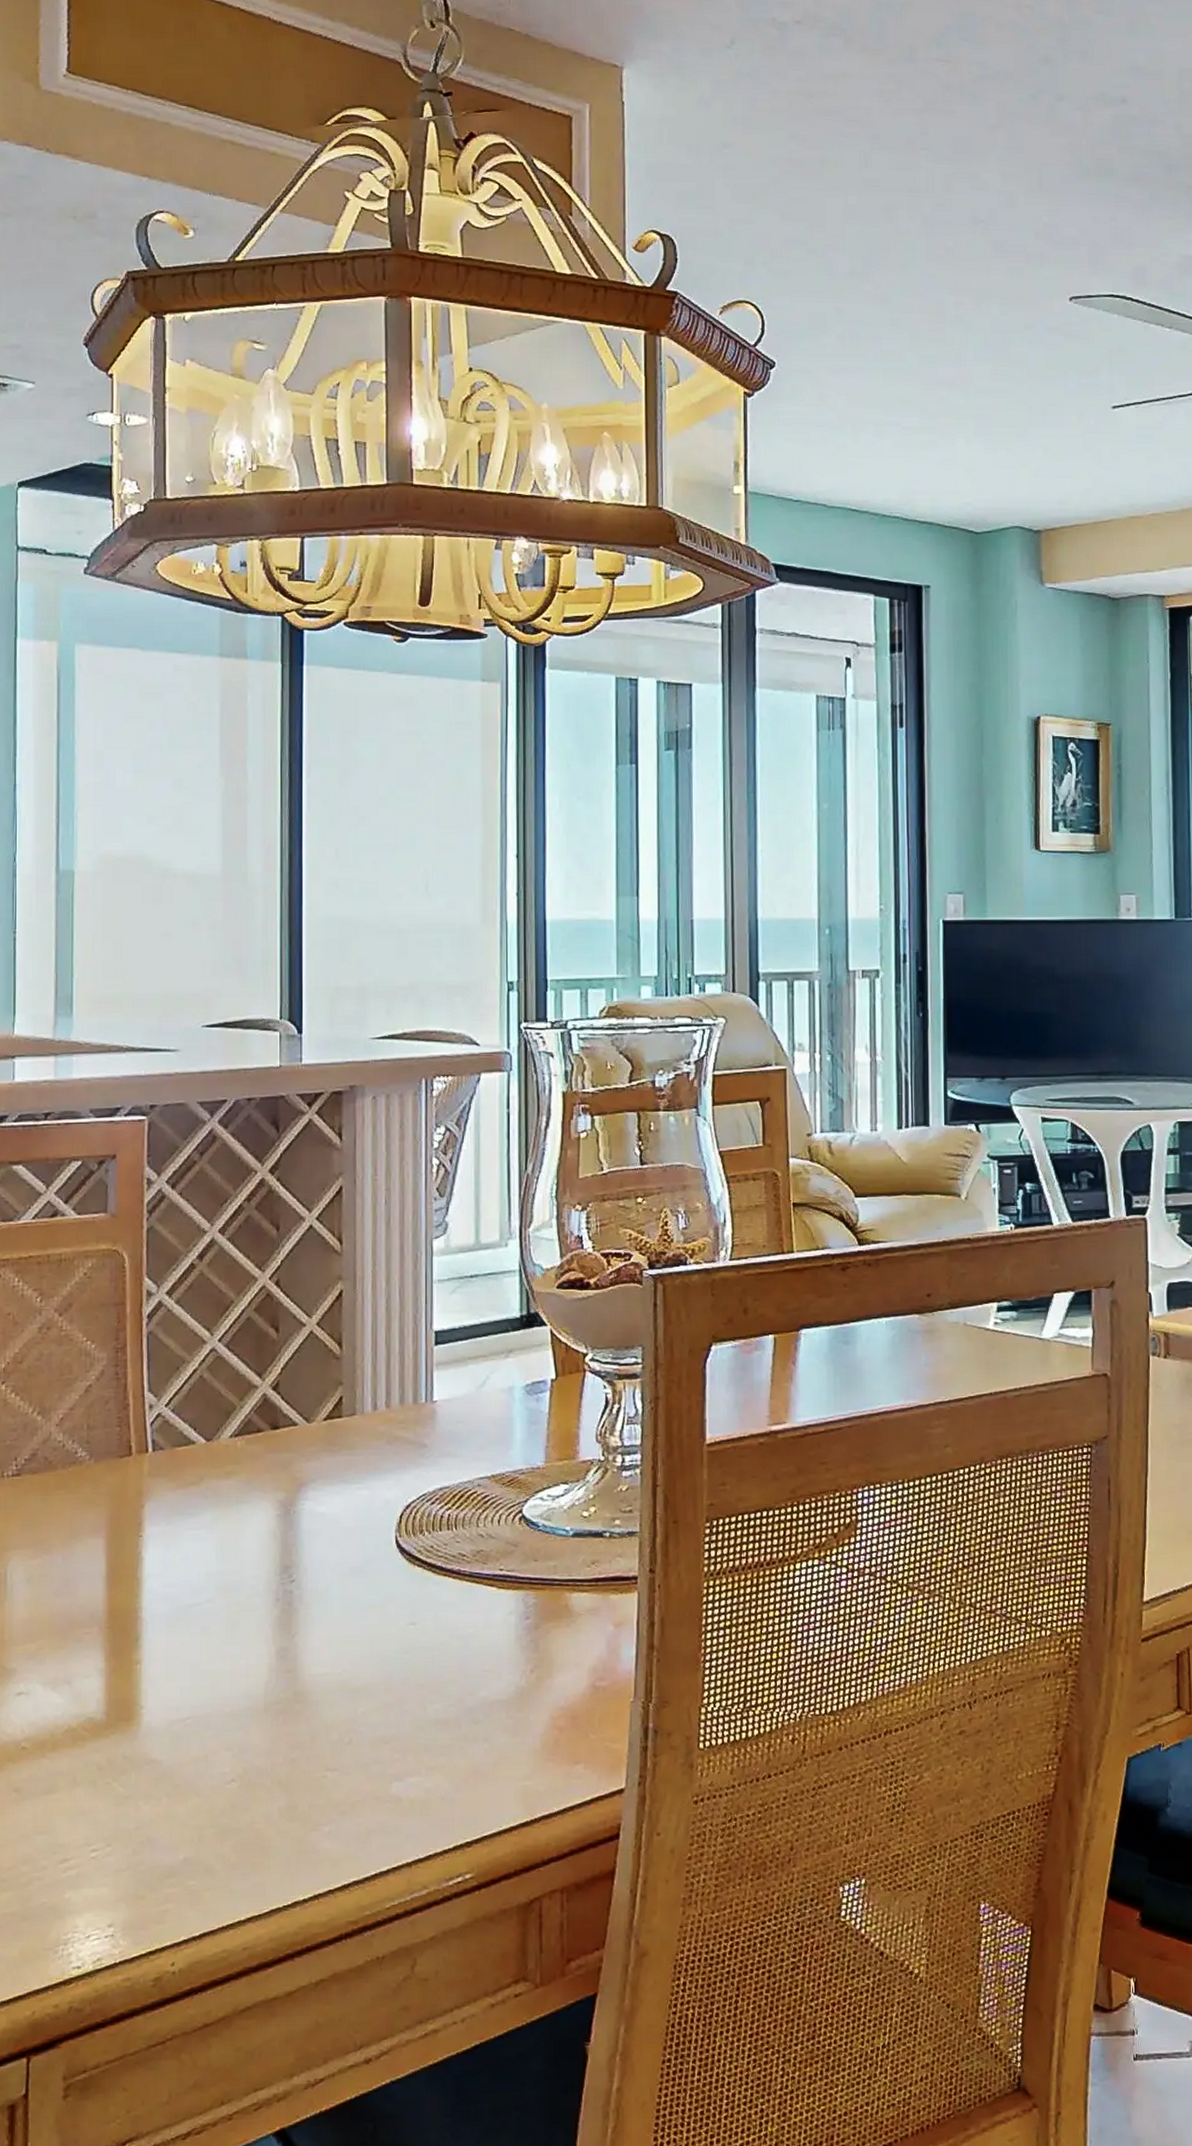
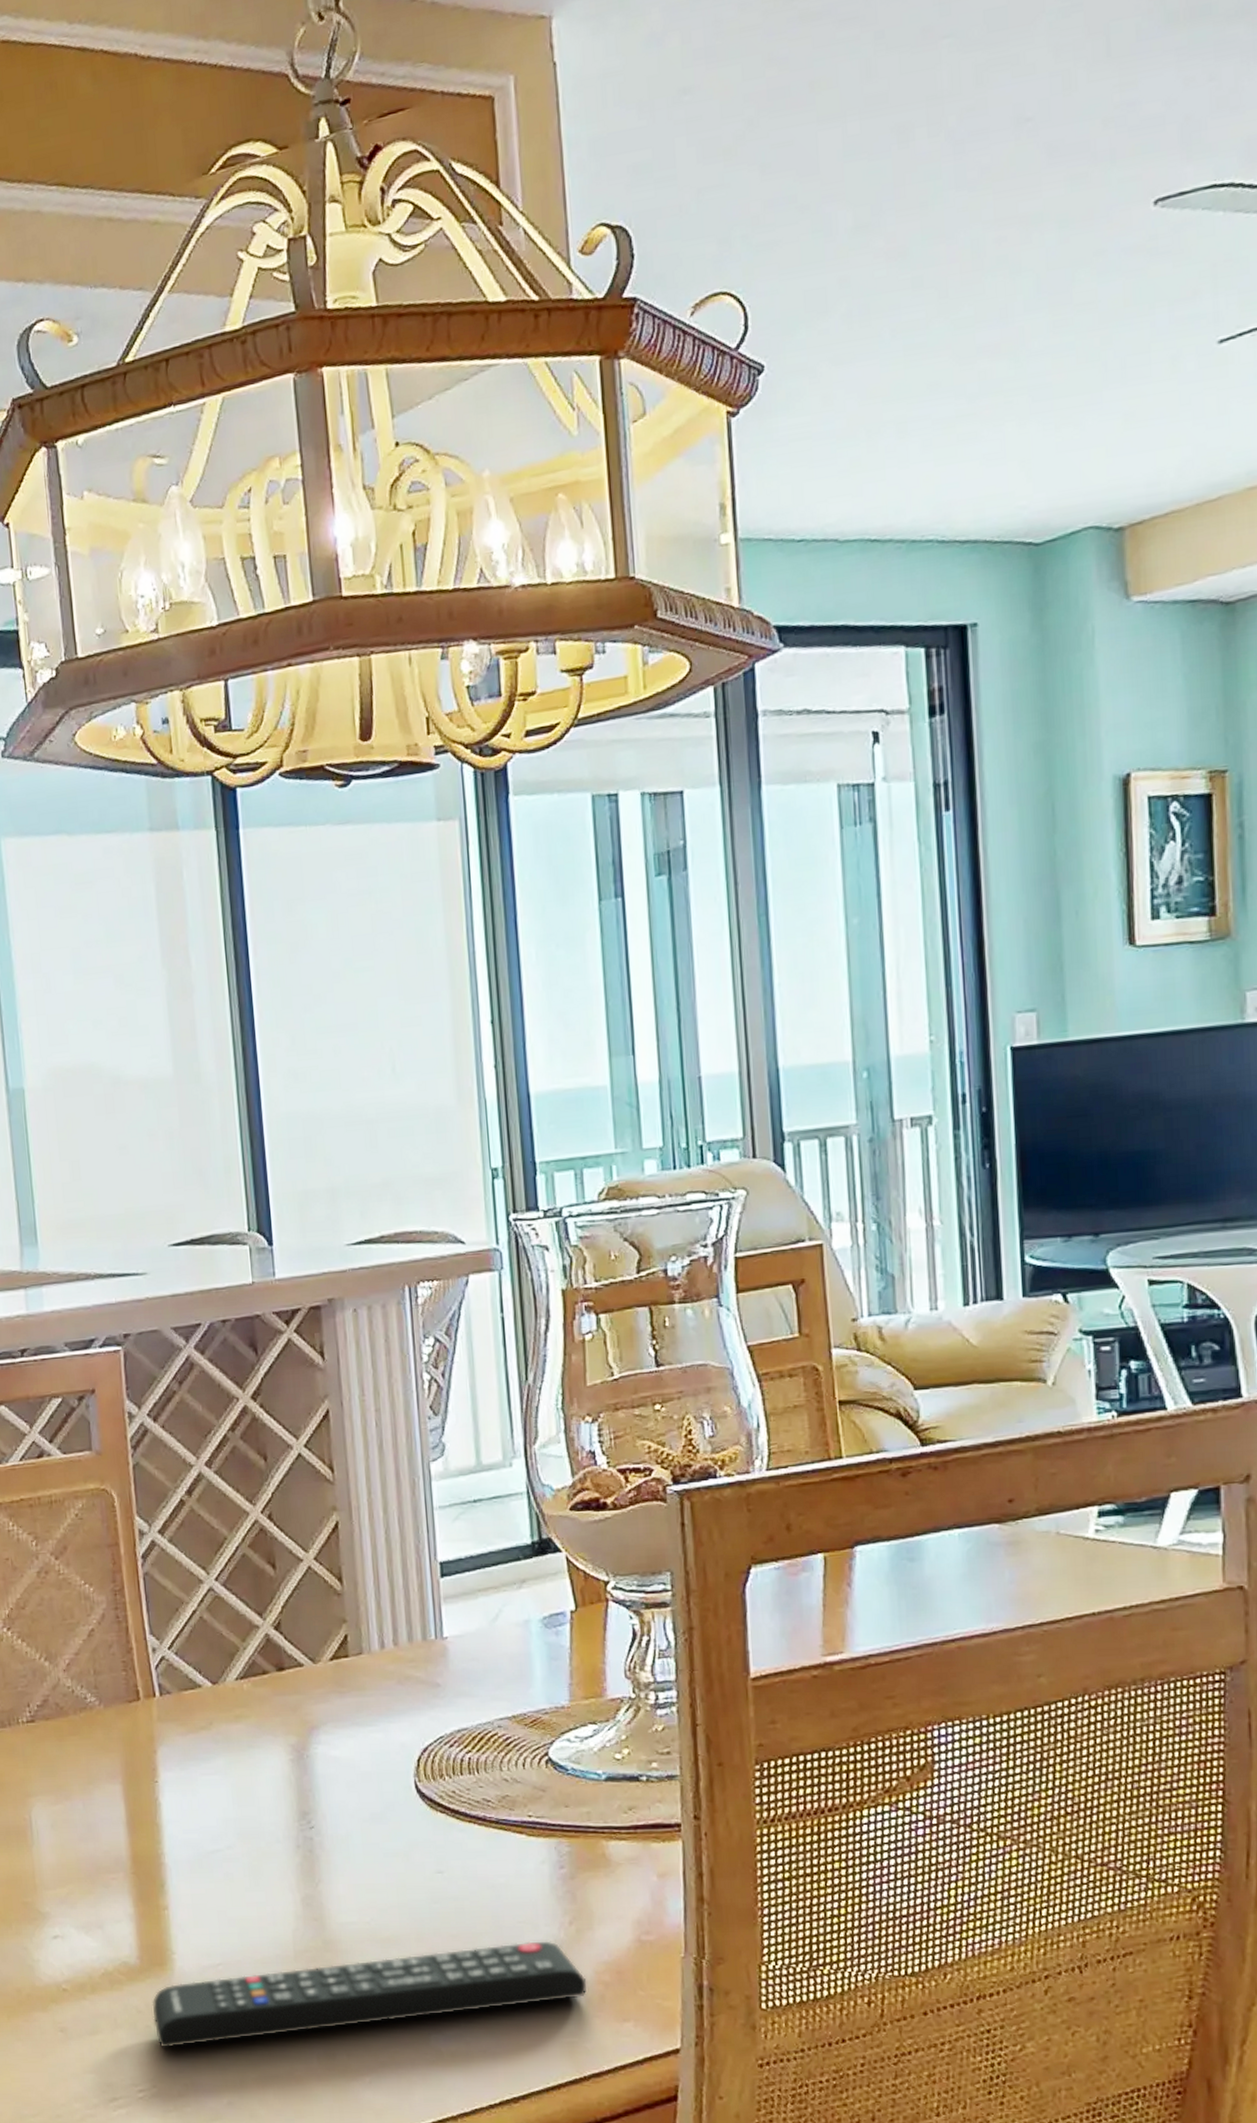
remote control: none [114,1688,543,1805] -> present [152,1941,587,2048]

